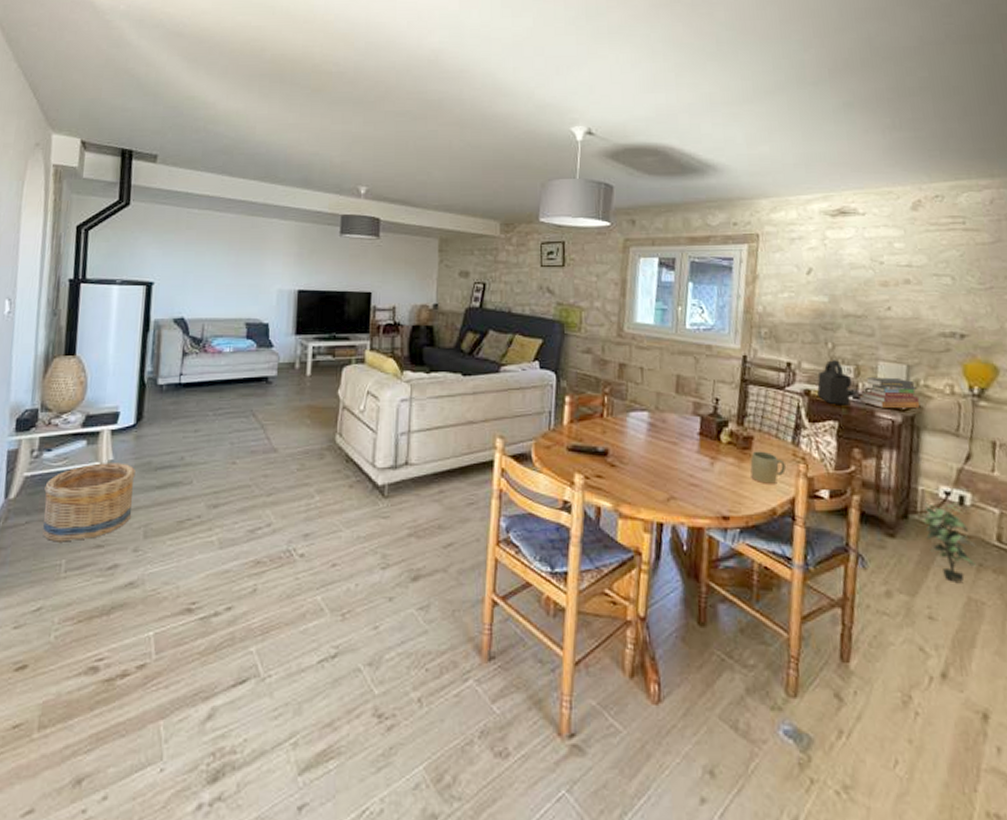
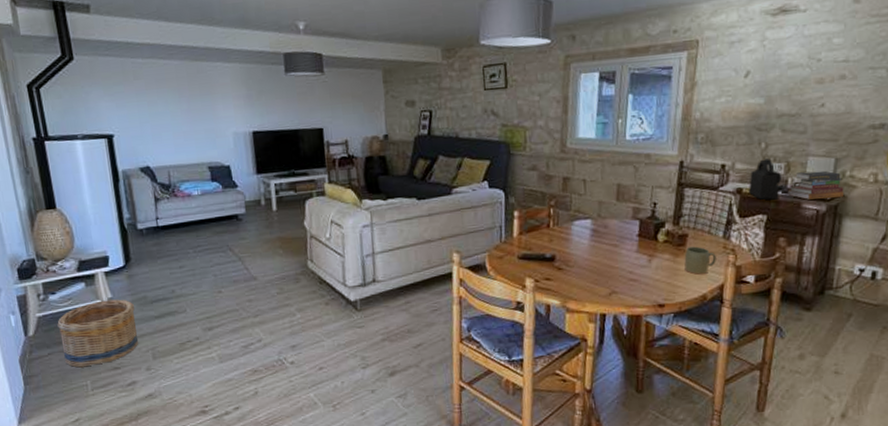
potted plant: present [921,503,977,582] -> none [835,278,883,343]

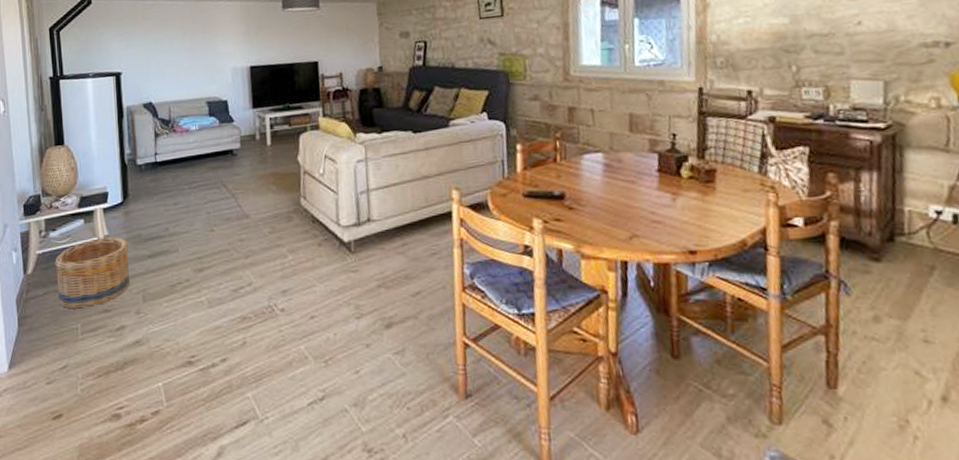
mug: present [684,246,716,276] -> none [714,183,754,217]
handbag: present [749,157,783,200] -> none [782,82,823,130]
books: present [787,170,845,200] -> none [830,95,902,129]

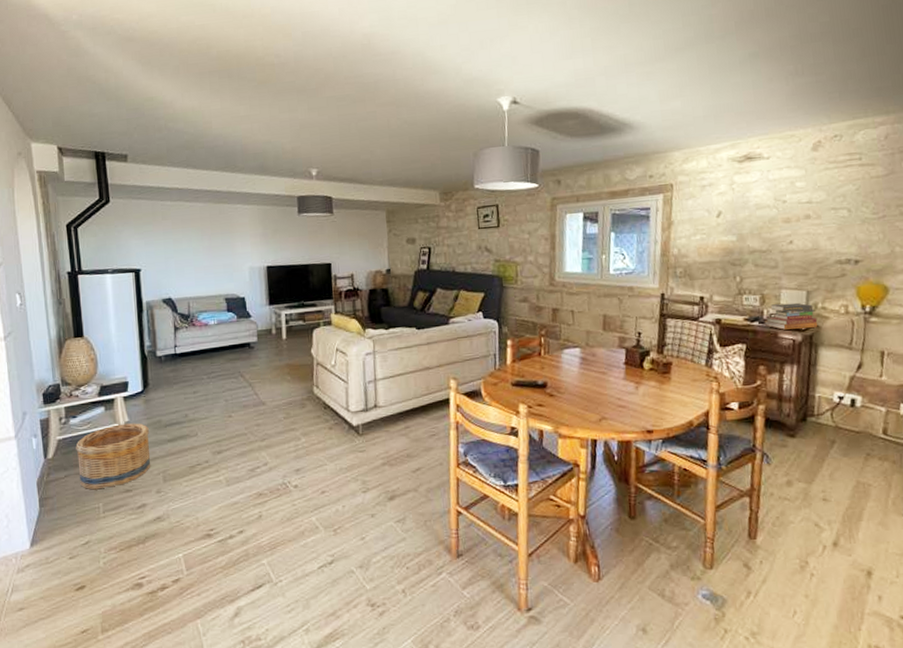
books: none [830,95,902,129] -> present [764,302,818,330]

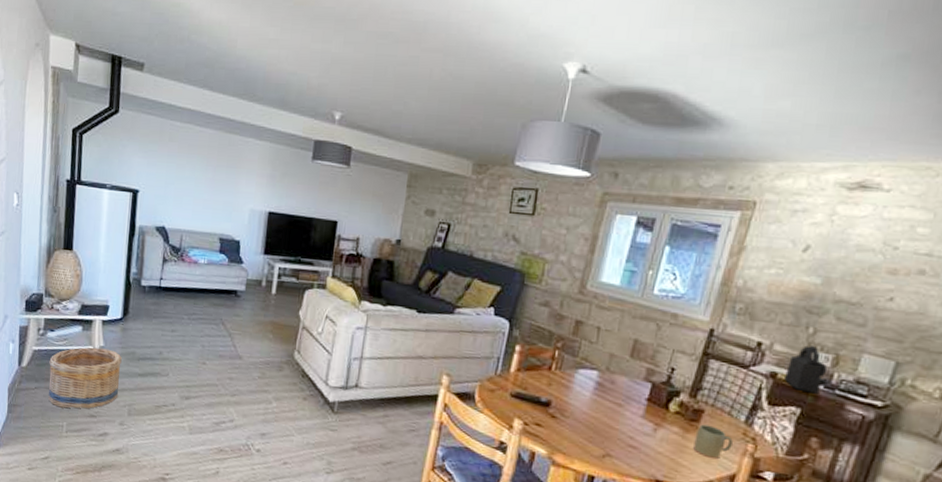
mug: none [669,374,700,402] -> present [693,424,733,460]
handbag: none [727,290,758,330] -> present [785,344,828,394]
books: present [764,302,818,330] -> none [830,369,901,409]

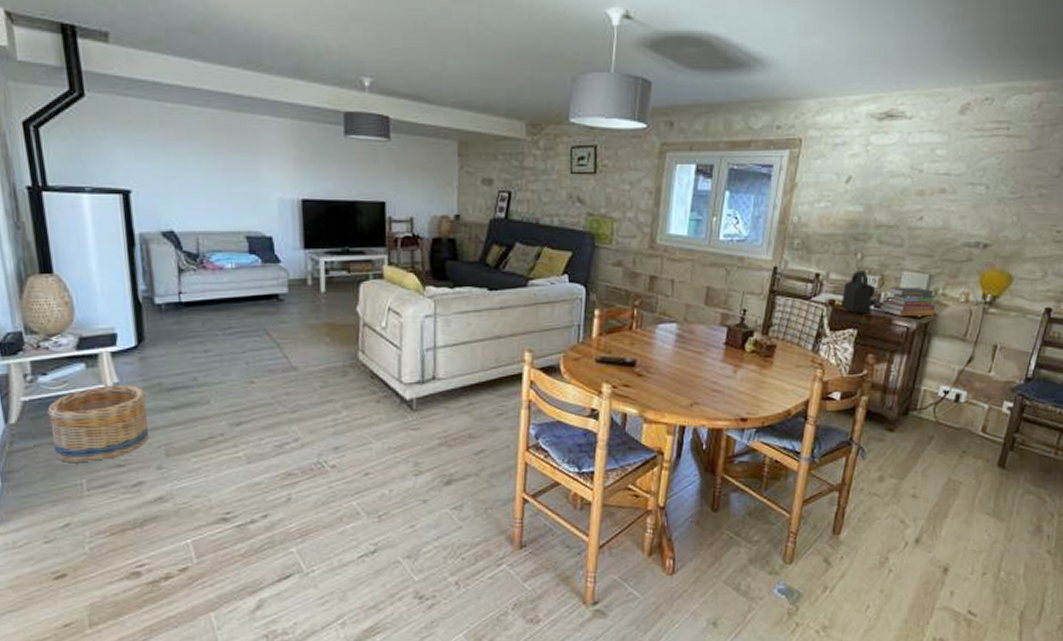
mug: present [693,424,733,460] -> none [771,358,803,390]
books: none [830,369,901,409] -> present [880,287,936,317]

